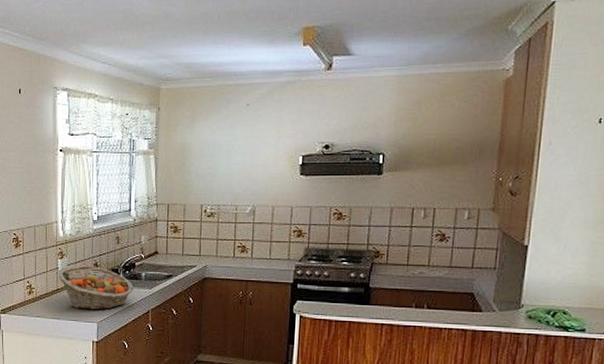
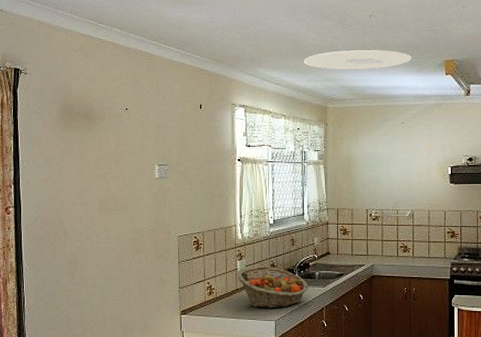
ceiling light: none [134,17,262,44] -> present [303,49,411,70]

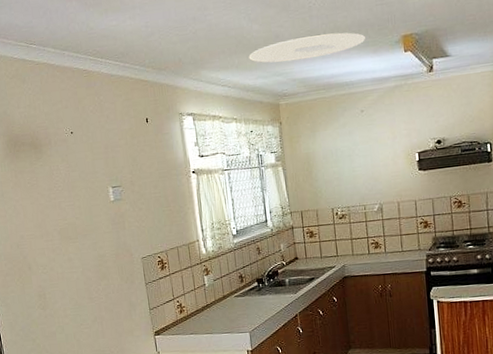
fruit basket: present [238,267,308,309] -> none [206,278,280,322]

